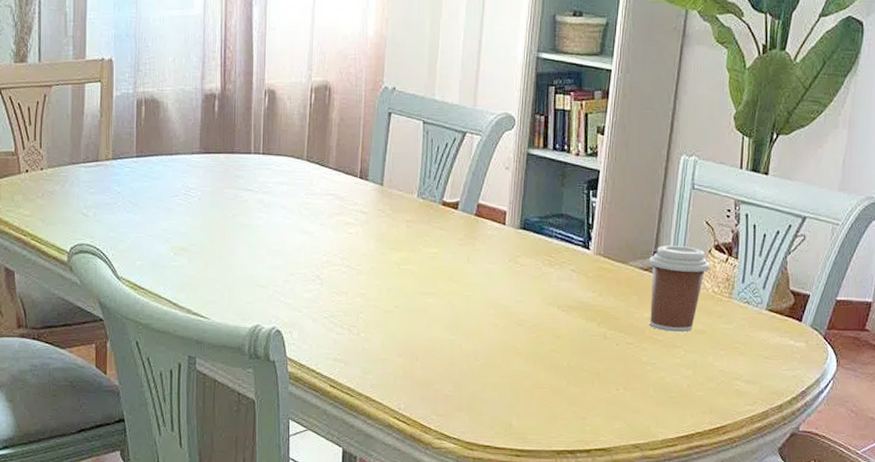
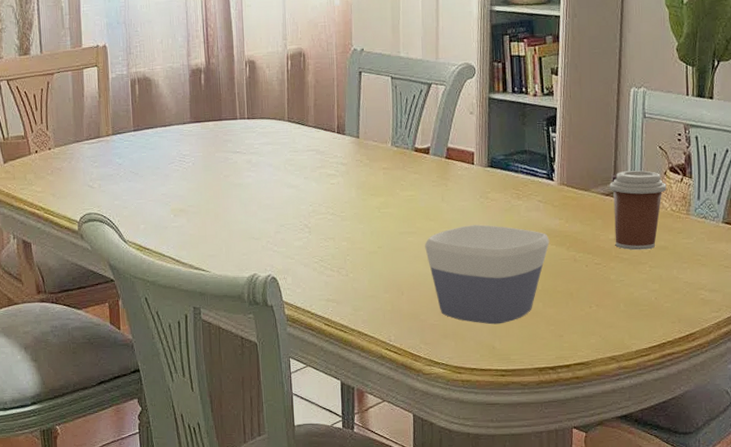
bowl: none [445,290,580,400] -> present [425,224,550,325]

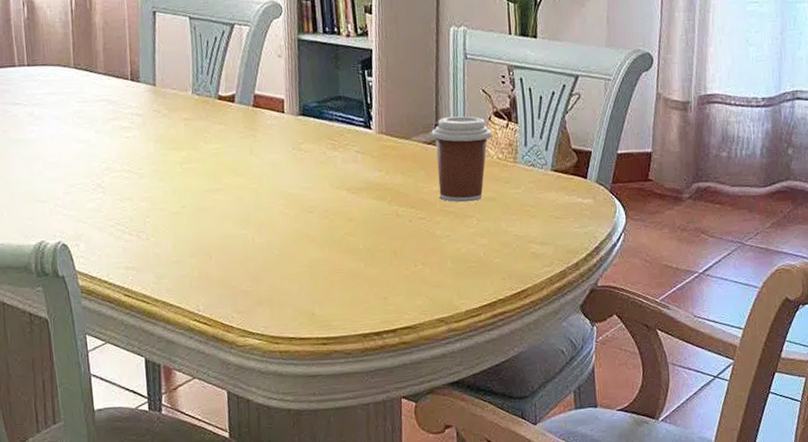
bowl: present [425,224,550,325] -> none [233,179,370,289]

